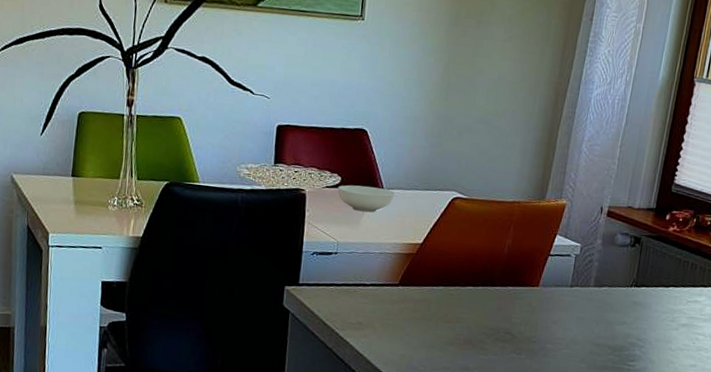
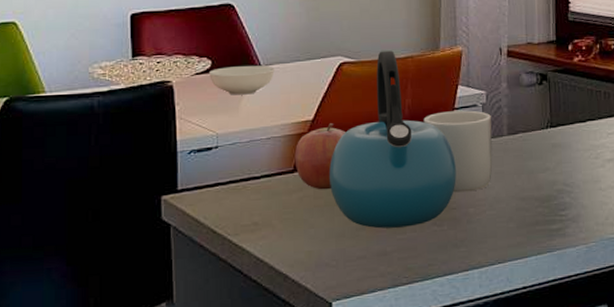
fruit: none [401,249,450,306] -> present [294,123,347,190]
kettle: none [428,192,543,350] -> present [328,50,457,229]
mug: none [519,256,583,330] -> present [423,110,493,193]

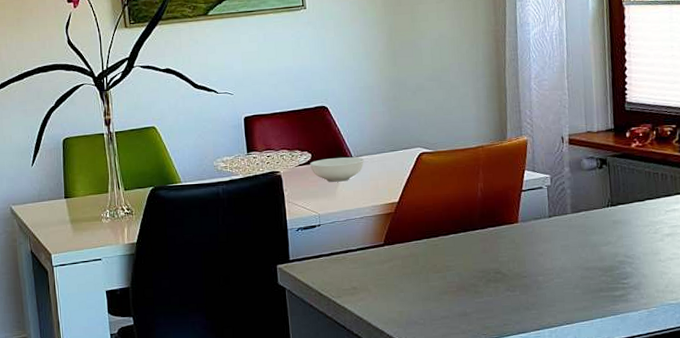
fruit: present [294,123,347,190] -> none [384,204,428,261]
kettle: present [328,50,457,229] -> none [414,141,527,293]
mug: present [423,110,493,193] -> none [494,192,558,263]

